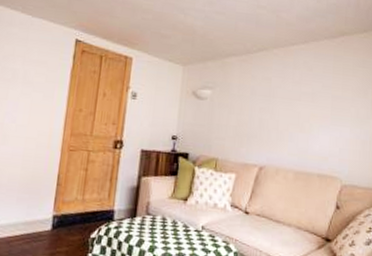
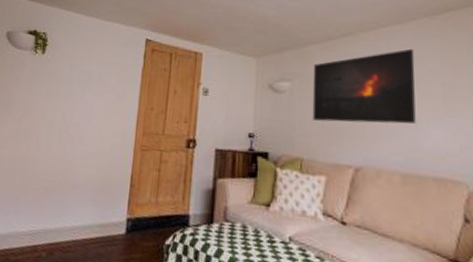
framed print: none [228,65,314,130] -> present [312,48,416,124]

